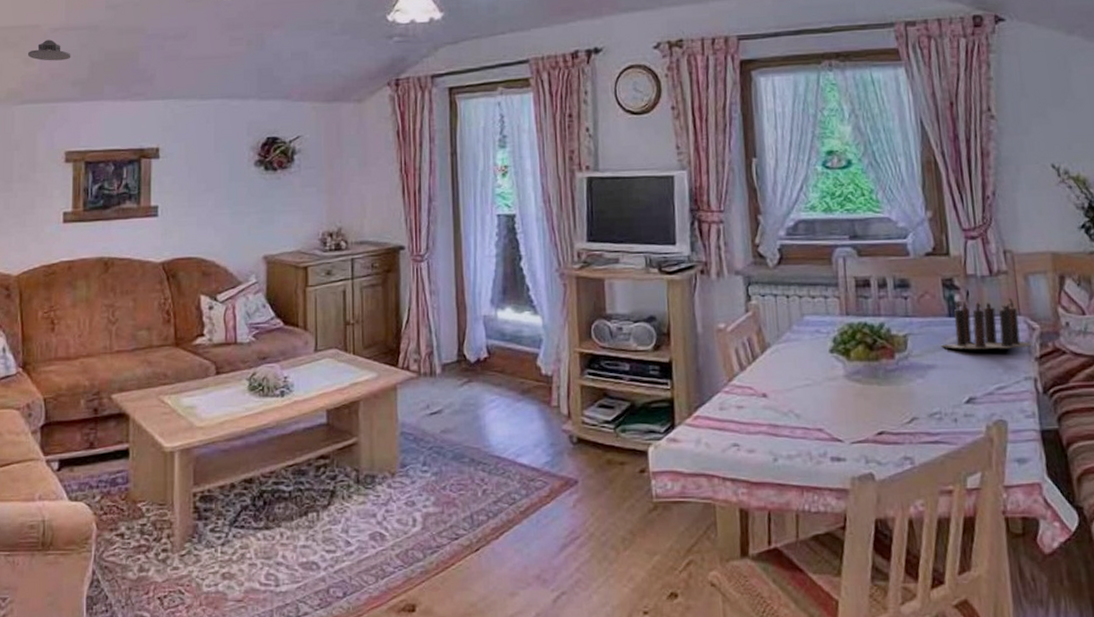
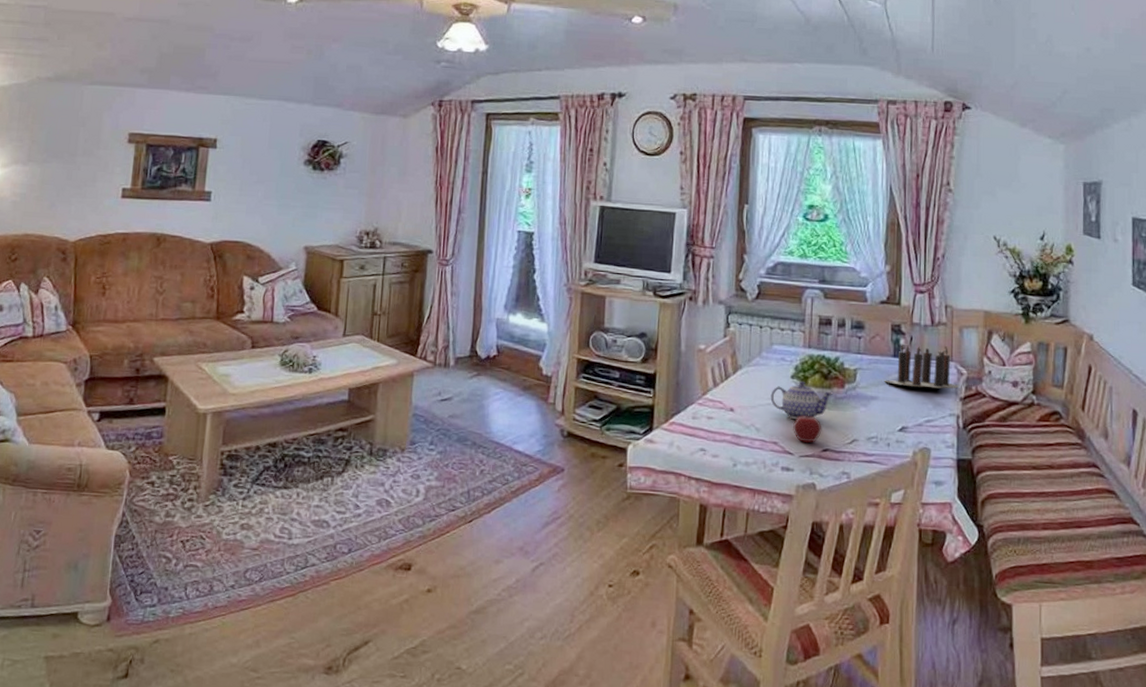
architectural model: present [27,39,71,61] -> none [100,27,142,49]
teapot: none [808,354,883,401] -> present [770,380,834,420]
apple: none [839,392,874,427] -> present [793,414,822,444]

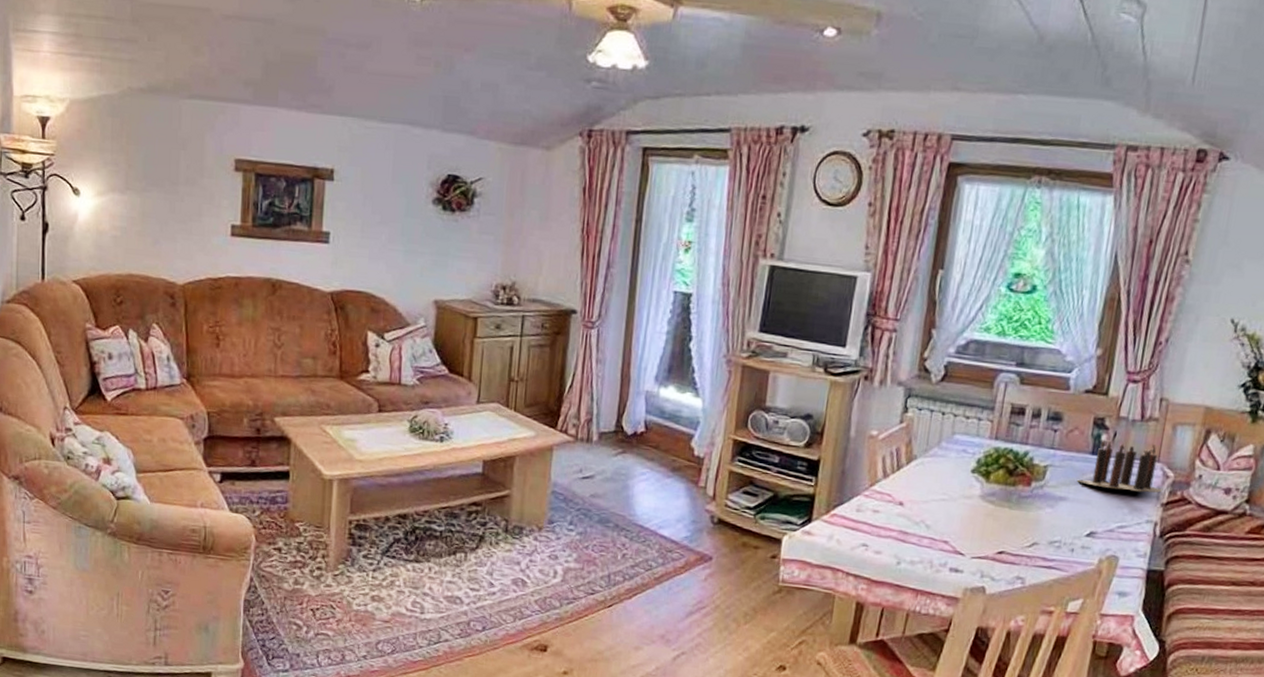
teapot: present [770,380,834,420] -> none [945,475,1018,518]
apple: present [793,414,822,444] -> none [967,512,1001,545]

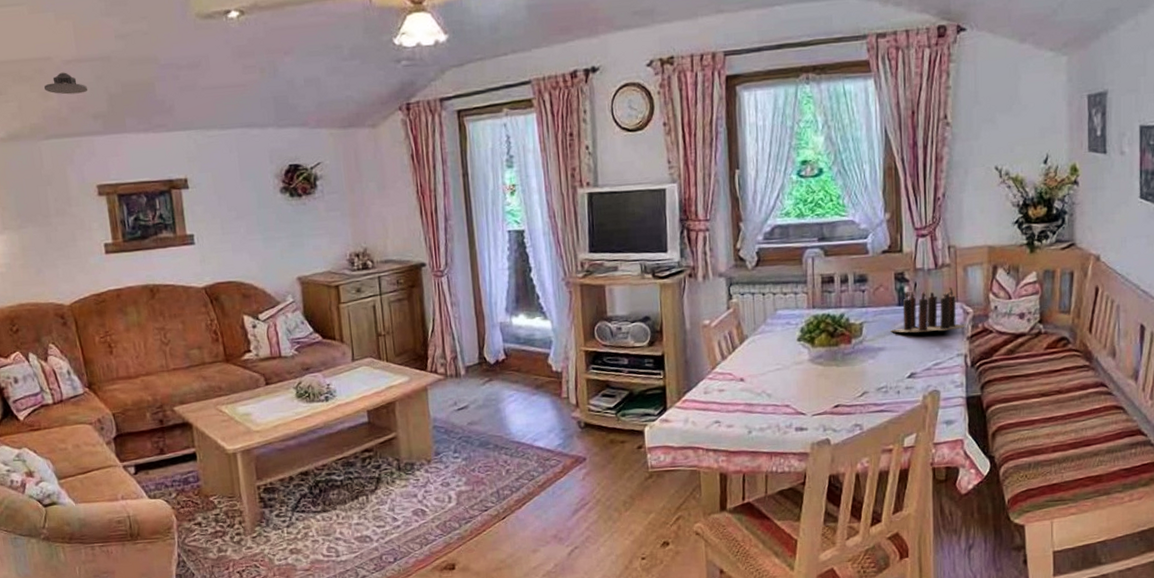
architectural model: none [196,27,244,55] -> present [43,72,88,95]

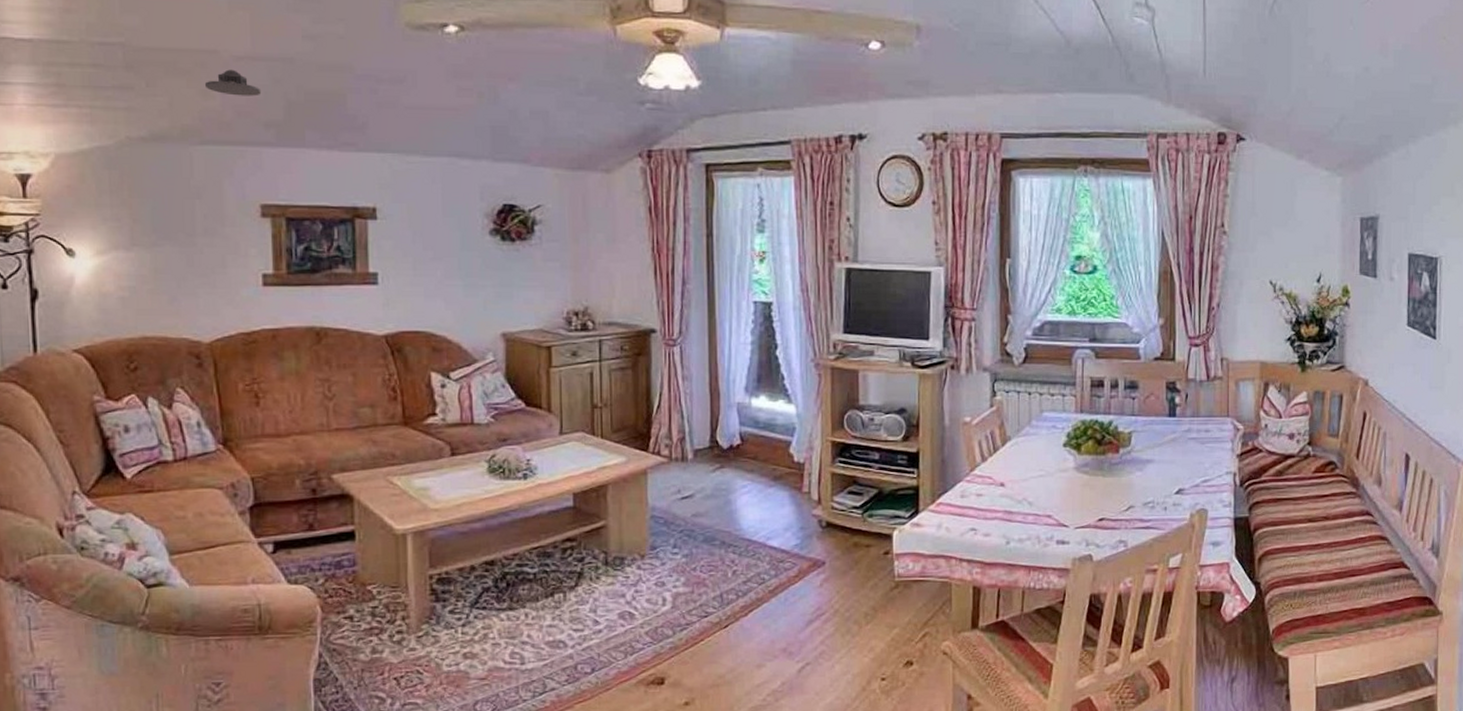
candle: present [891,287,966,333] -> none [1160,402,1236,447]

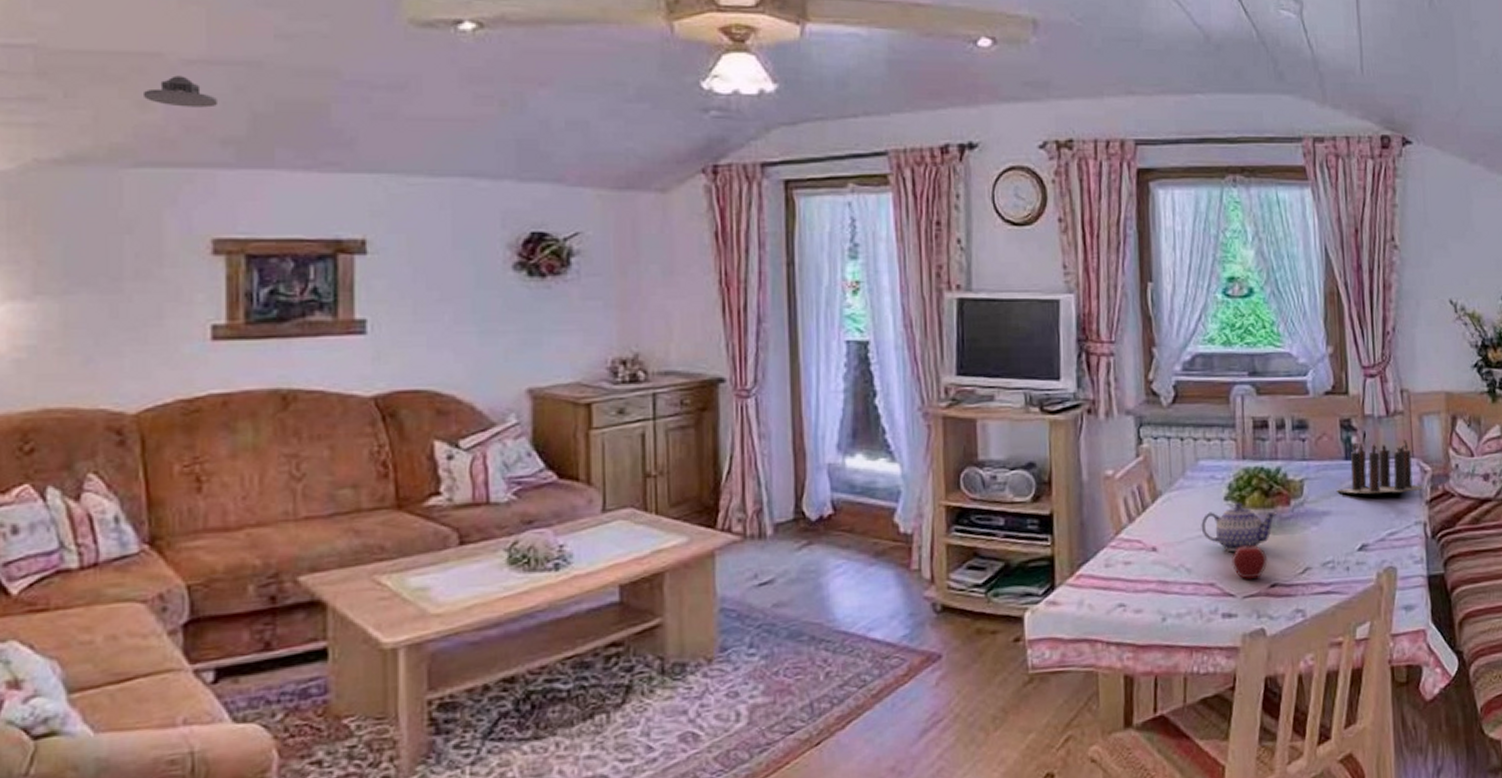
teapot: none [1042,448,1108,490] -> present [1201,502,1278,552]
apple: none [1067,483,1097,514] -> present [1232,543,1268,580]
candle: none [1160,402,1236,447] -> present [1337,440,1424,494]

